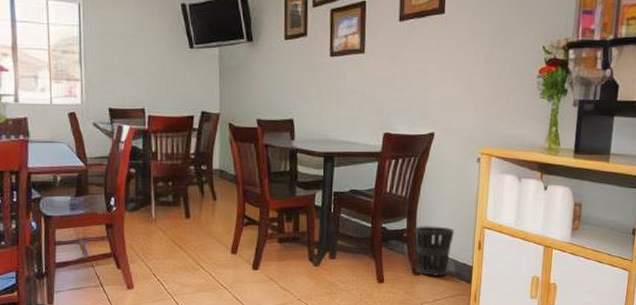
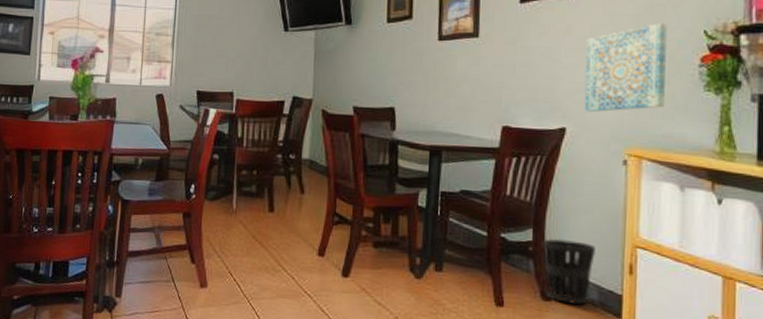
wall art: none [449,39,516,119] -> present [584,22,667,113]

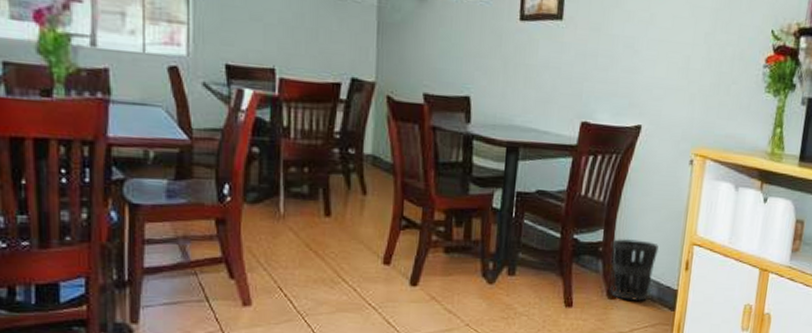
wall art: present [584,22,667,113] -> none [659,18,741,110]

